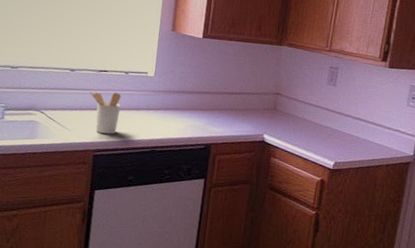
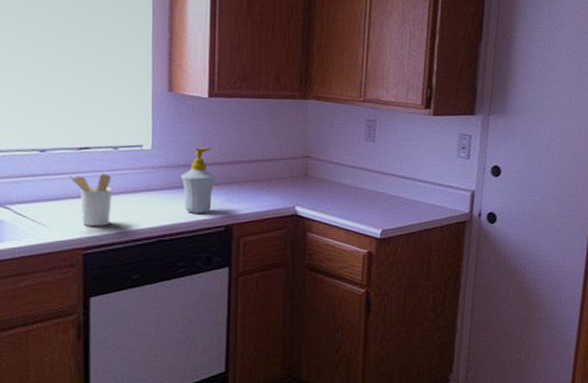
soap bottle: none [174,78,202,133] -> present [180,147,217,213]

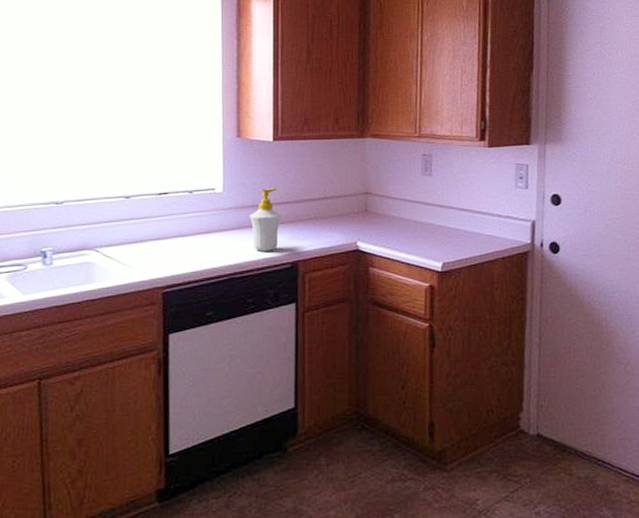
utensil holder: present [68,174,113,226] -> none [150,216,189,266]

